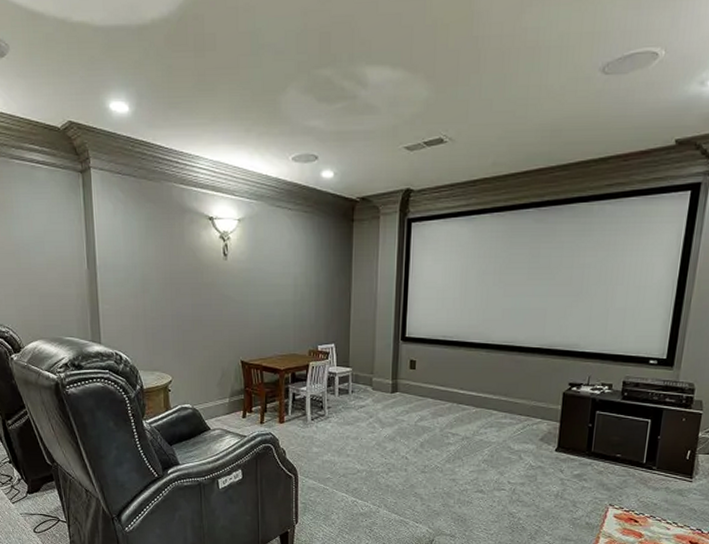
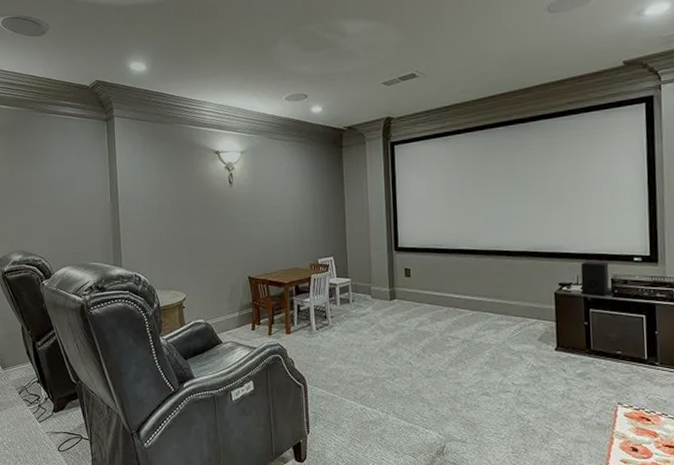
speaker: none [591,361,623,398] -> present [580,260,609,296]

